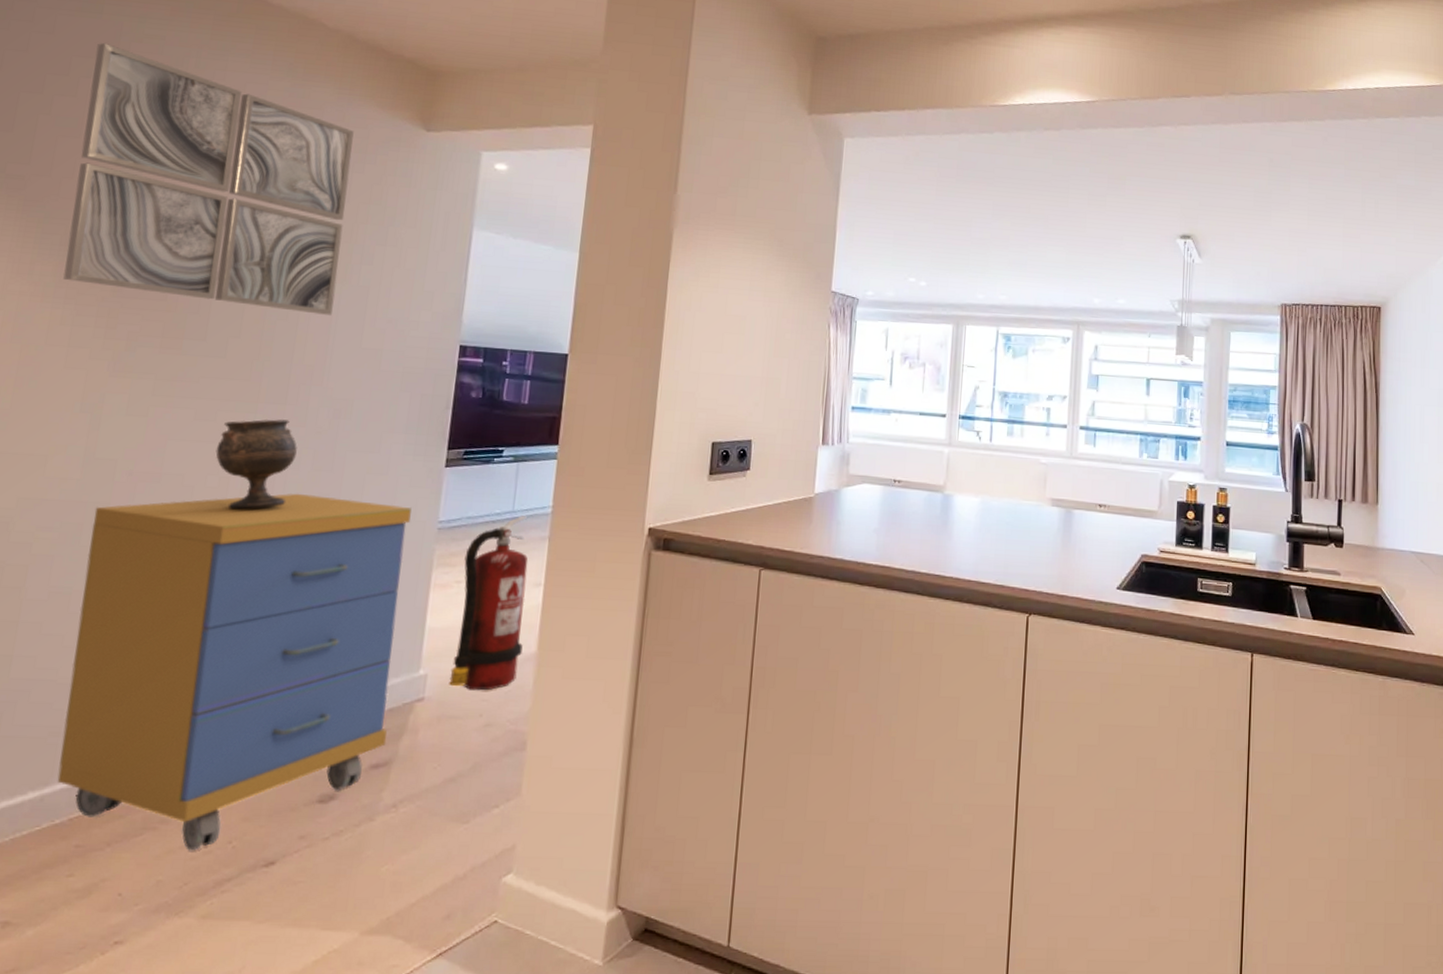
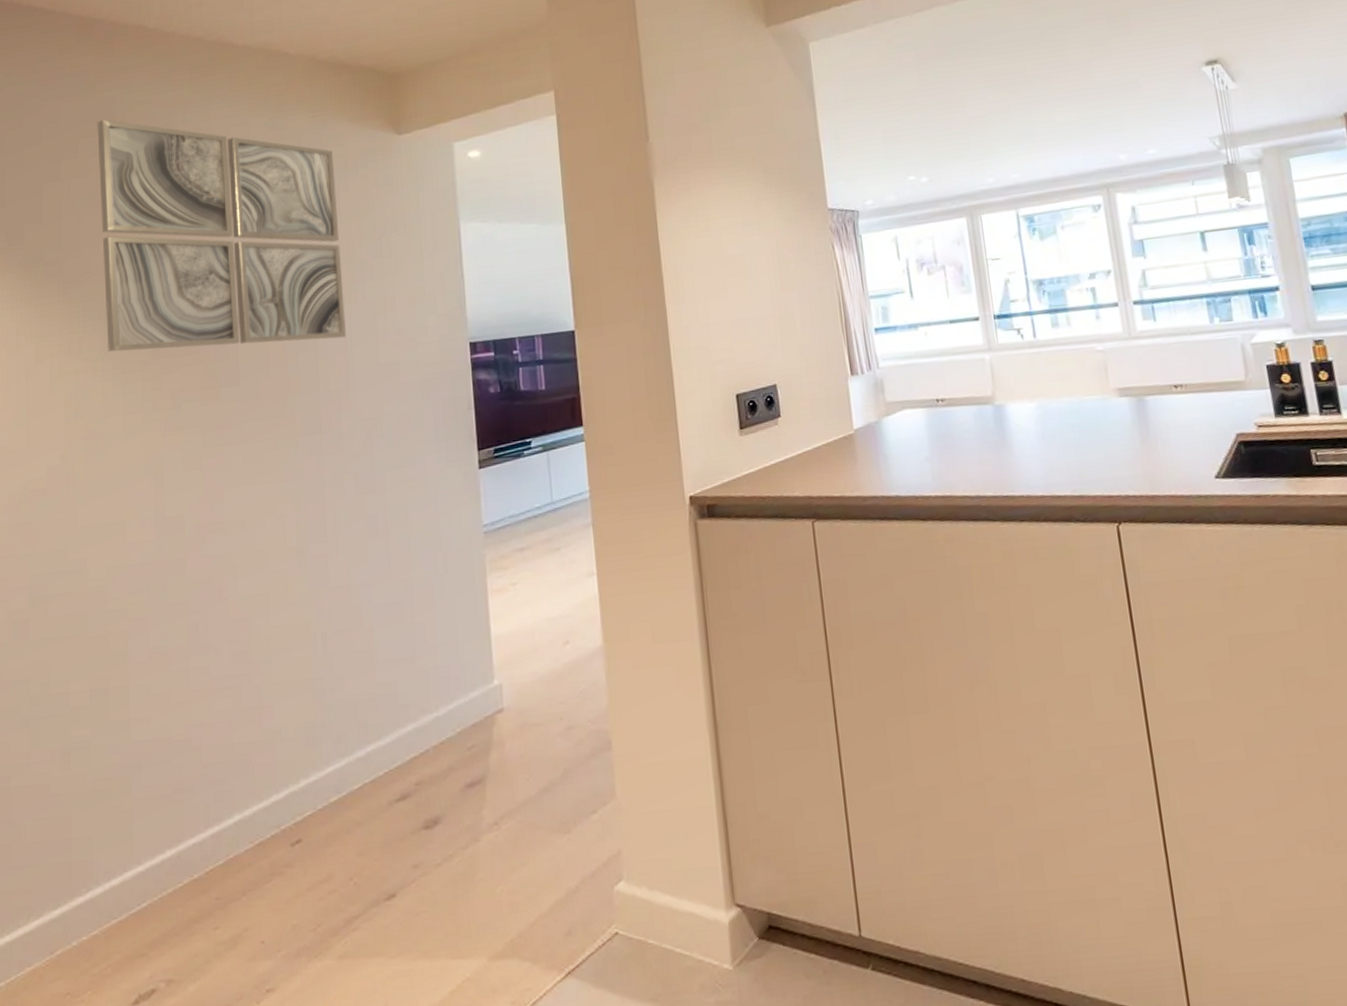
storage cabinet: present [57,493,412,851] -> none [174,516,476,892]
goblet: present [216,419,297,510] -> none [267,448,340,546]
fire extinguisher: present [449,516,528,691] -> none [514,505,589,694]

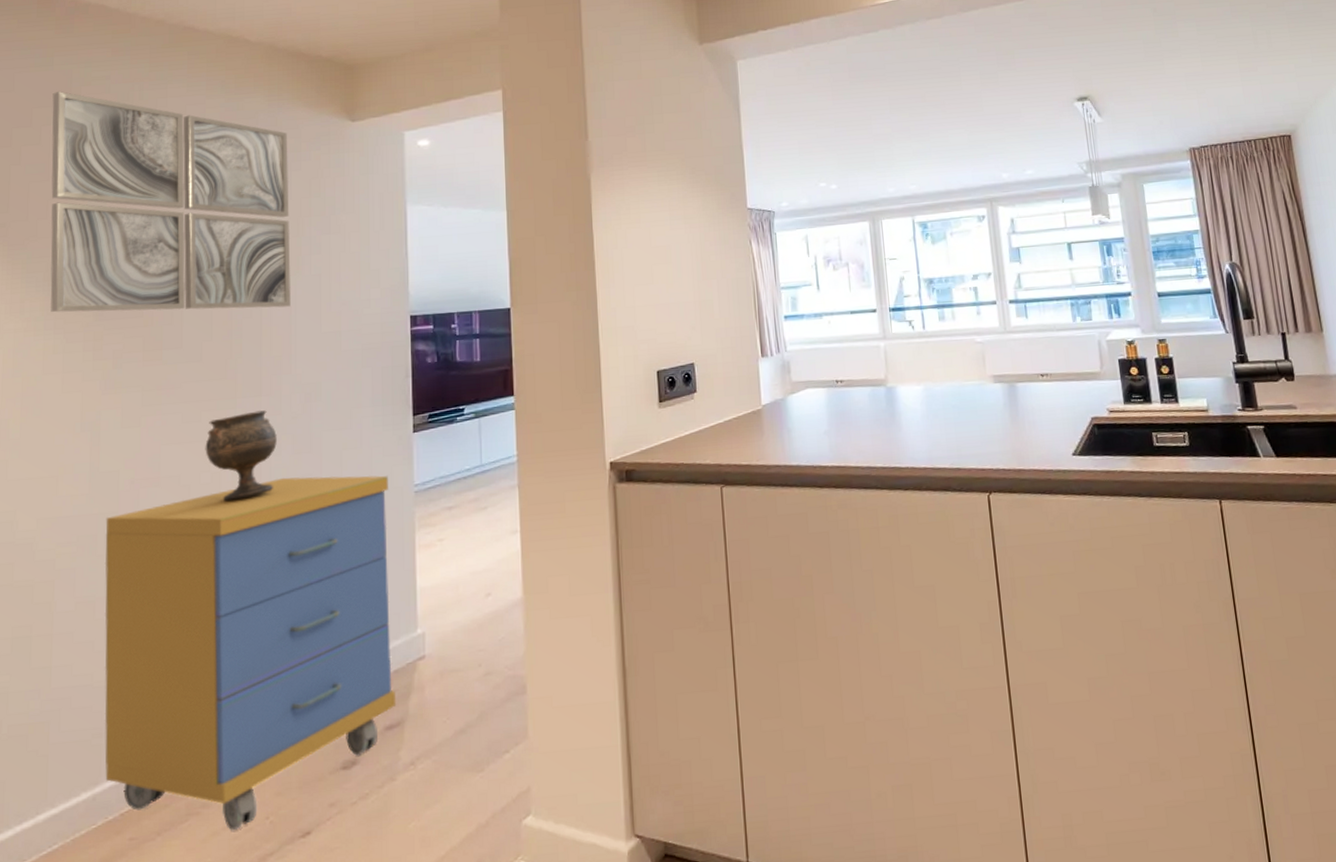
storage cabinet: none [174,516,476,892] -> present [104,475,397,831]
goblet: none [267,448,340,546] -> present [205,410,277,502]

